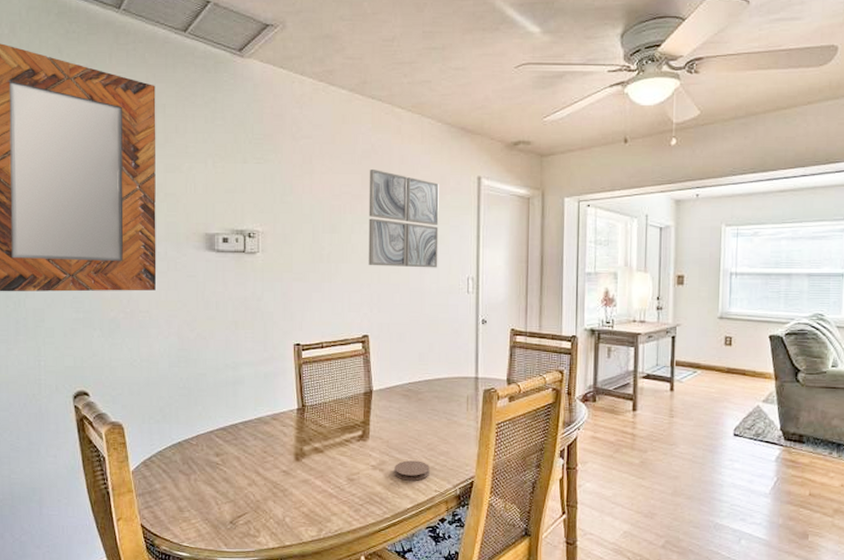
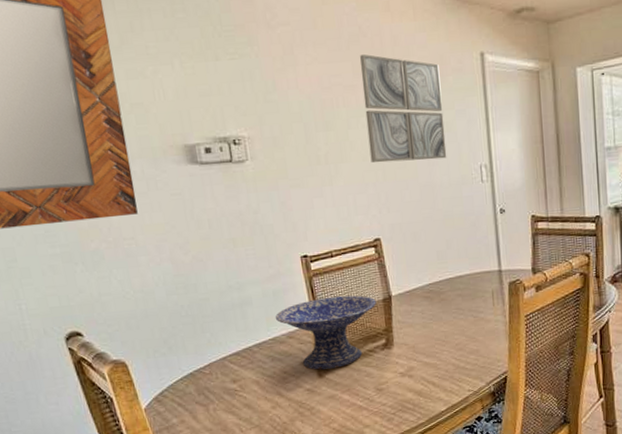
decorative bowl: none [263,384,358,454] -> present [275,295,377,370]
coaster: present [394,460,430,481] -> none [424,362,461,384]

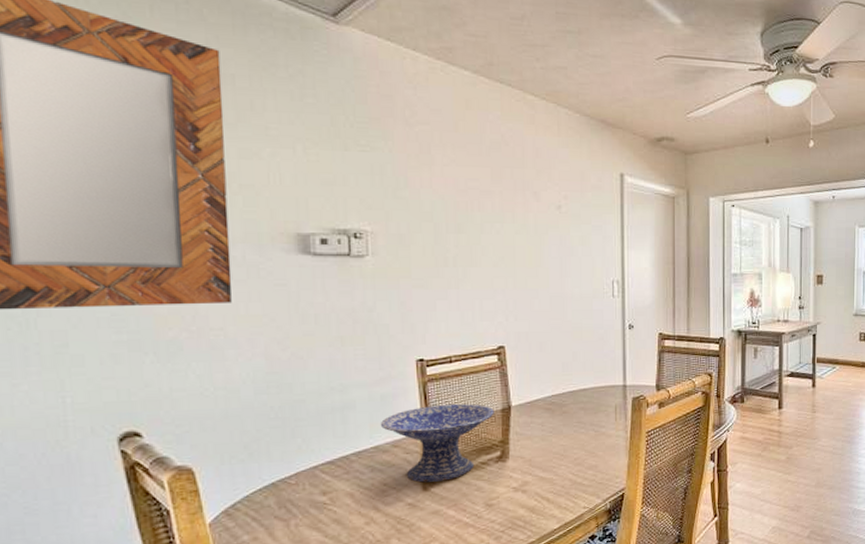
wall art: present [360,53,447,163] -> none [499,161,580,271]

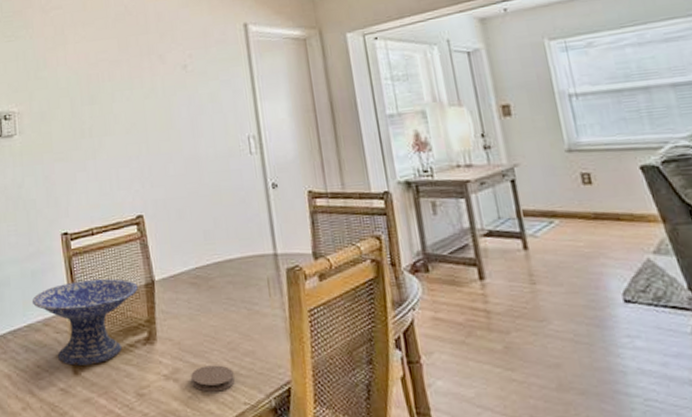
coaster: none [539,477,577,500] -> present [191,365,235,392]

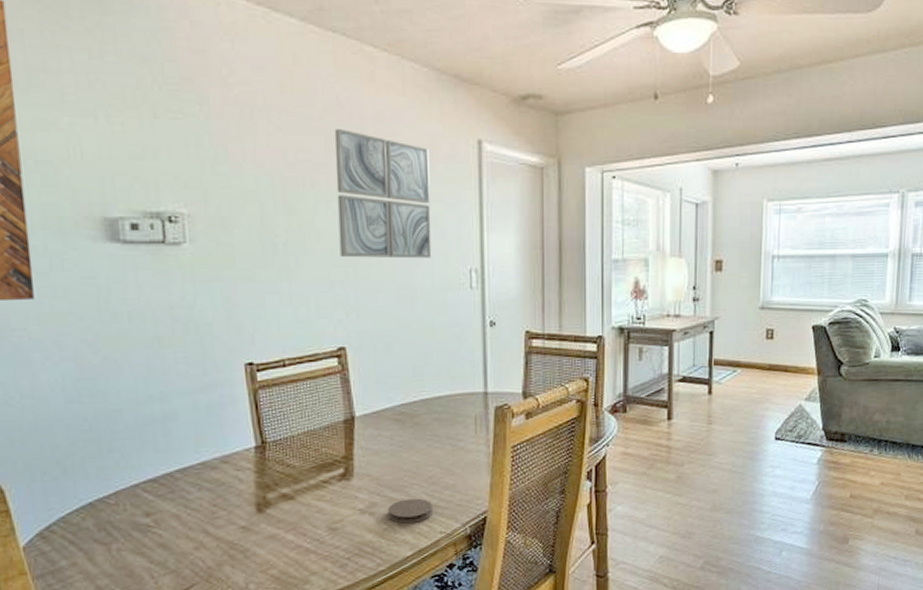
decorative bowl: present [31,278,138,366] -> none [206,413,336,503]
wall art: none [125,30,213,136] -> present [334,128,432,259]

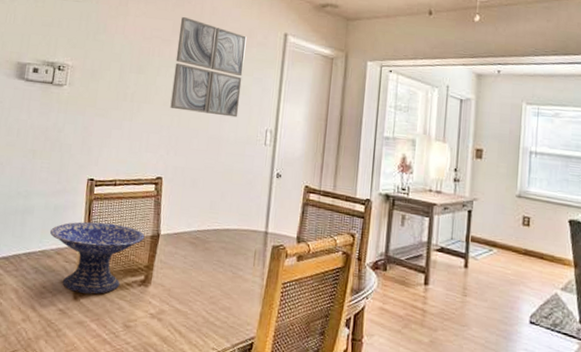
decorative bowl: none [206,413,336,503] -> present [49,221,145,294]
coaster: present [388,498,432,524] -> none [172,312,210,335]

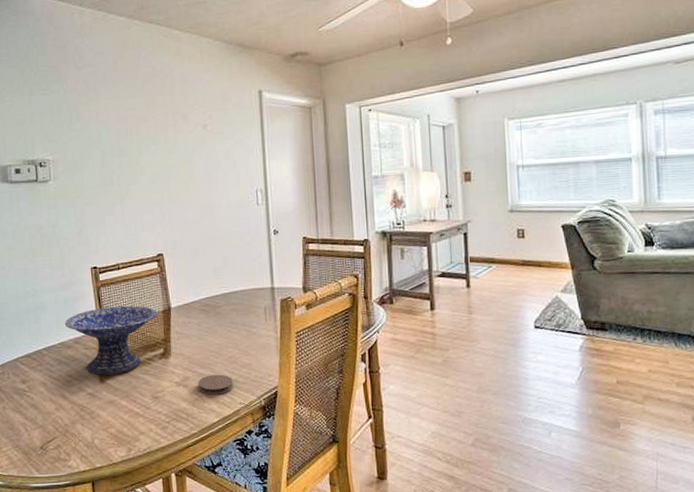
wall art: present [170,16,247,118] -> none [152,90,226,186]
coaster: none [172,312,210,335] -> present [198,374,233,395]

